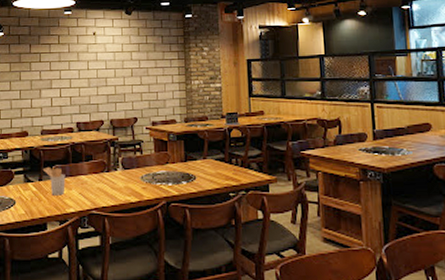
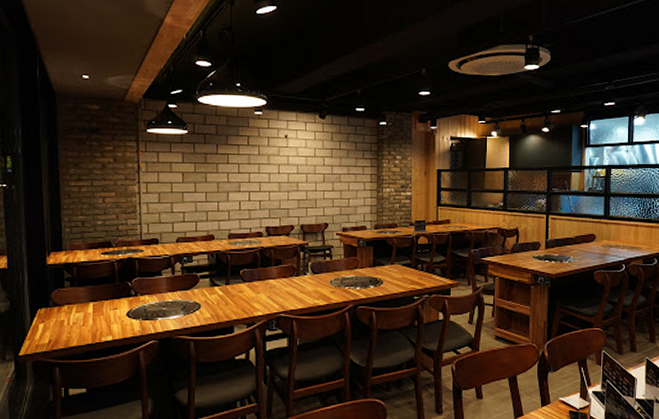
utensil holder: present [42,166,66,196] -> none [229,270,254,299]

